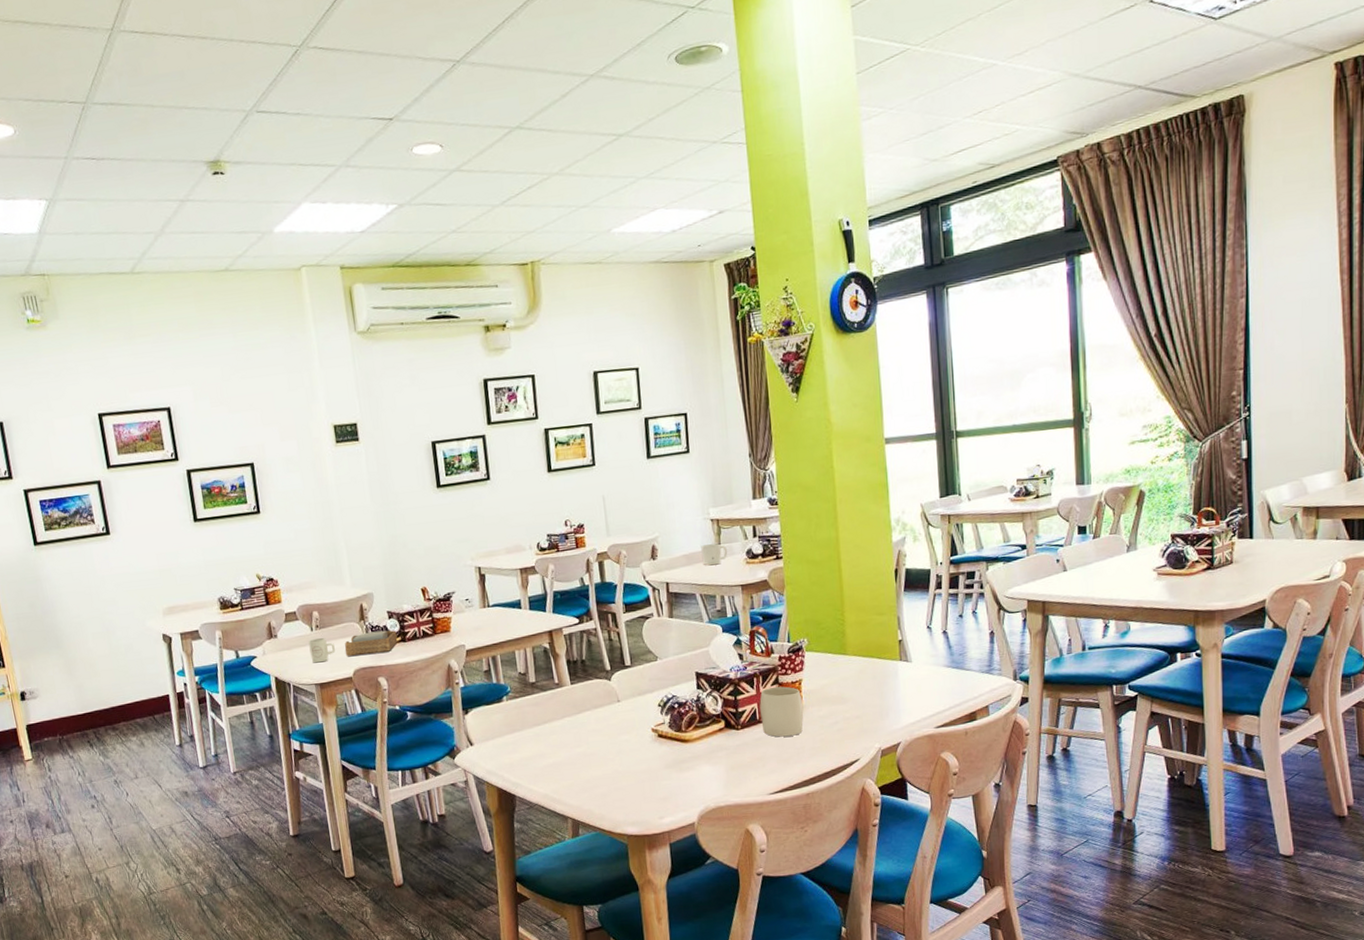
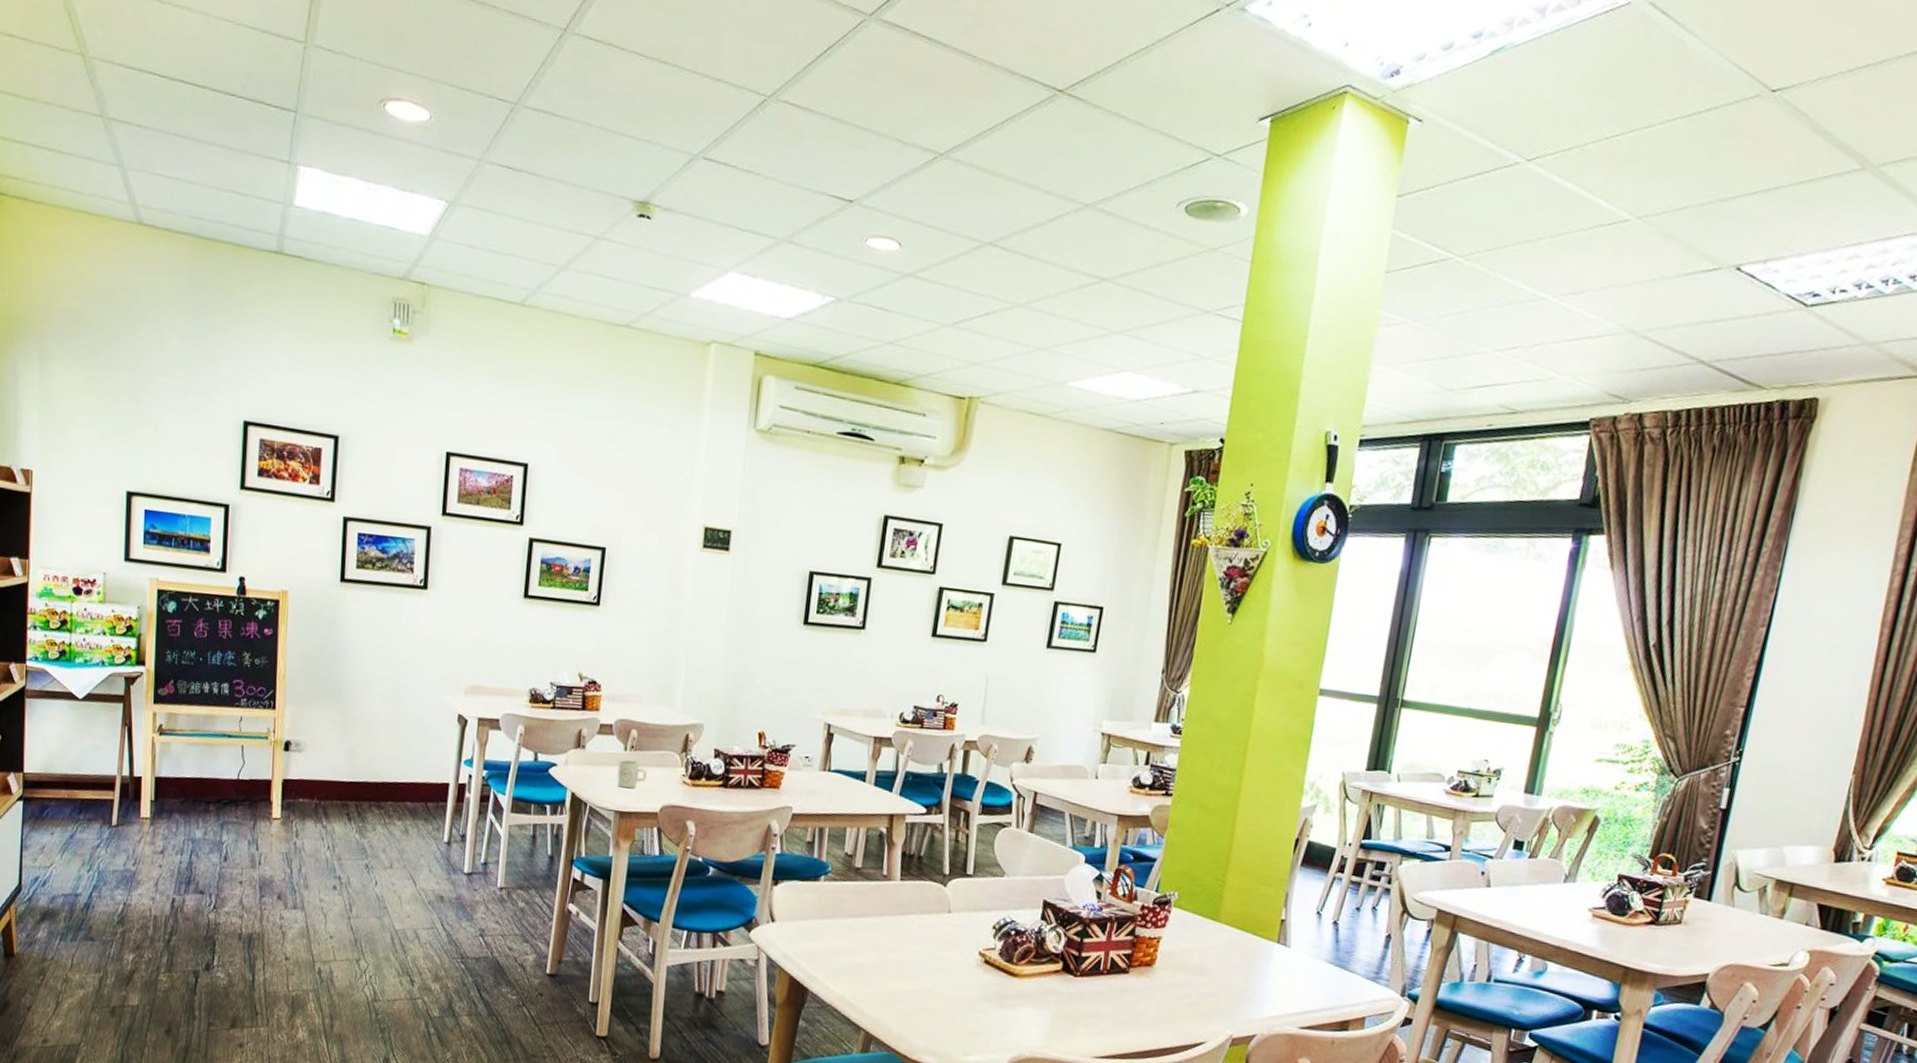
napkin holder: present [345,630,398,656] -> none [656,766,720,795]
mug: present [701,543,728,566] -> none [1080,759,1113,786]
mug: present [759,686,804,737] -> none [1104,937,1157,999]

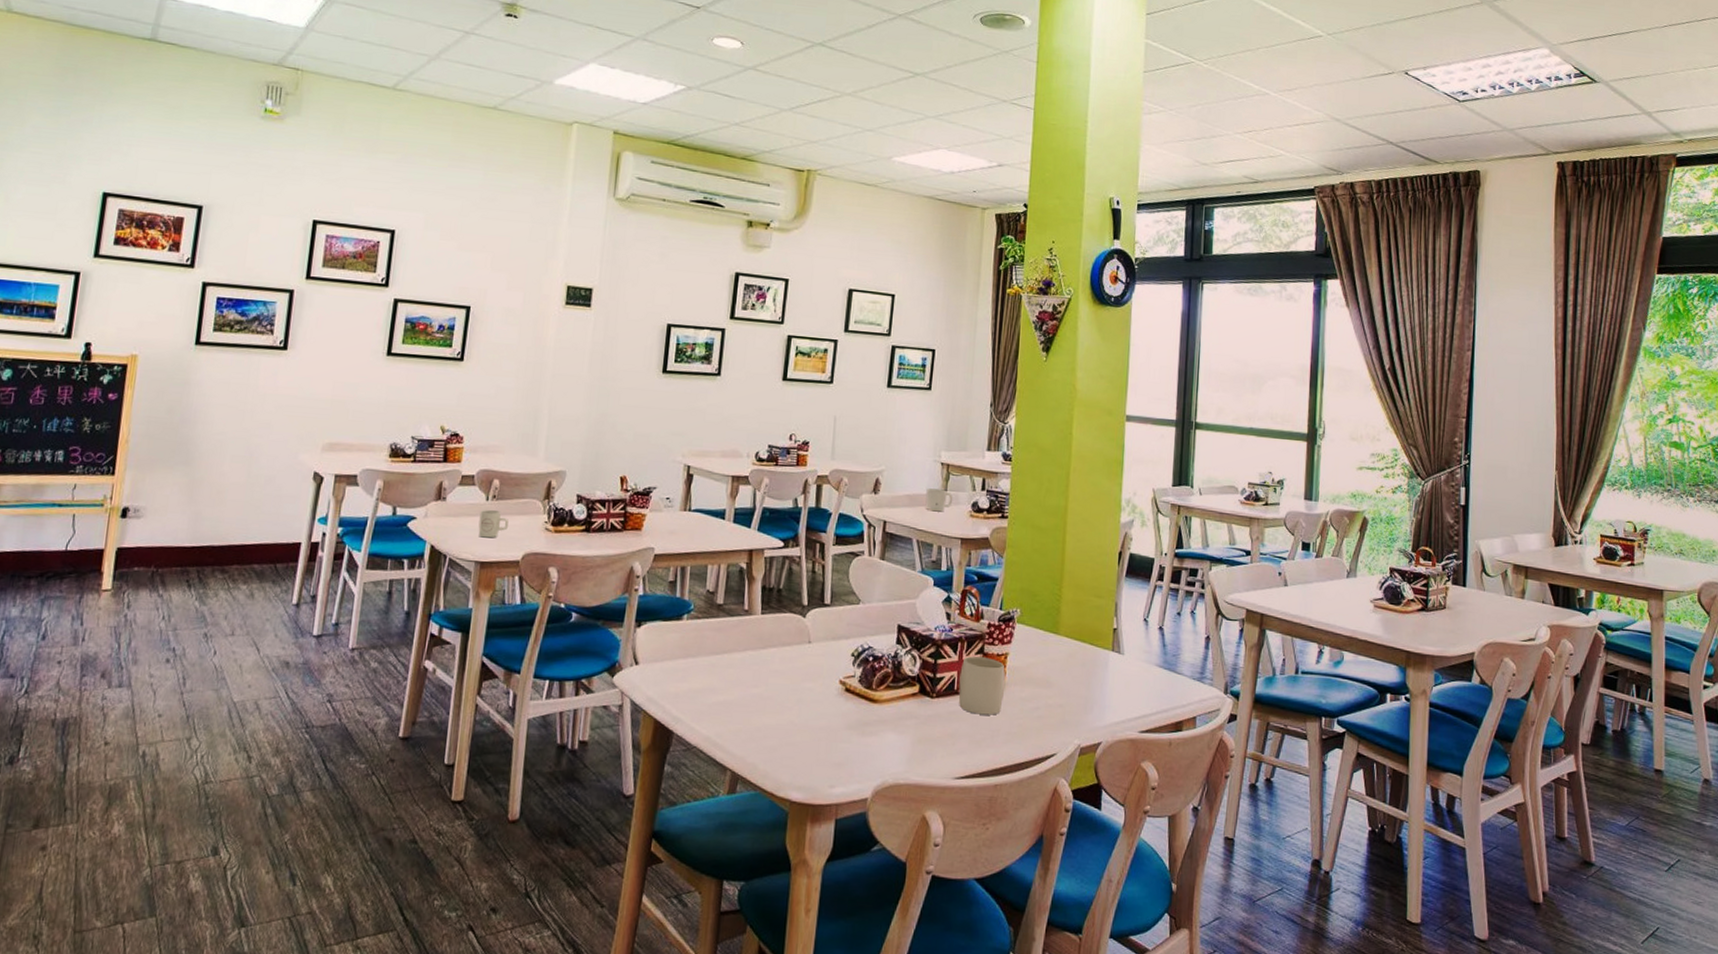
mug: none [1080,759,1113,786] -> present [925,488,953,512]
mug: none [1104,937,1157,999] -> present [958,656,1006,715]

